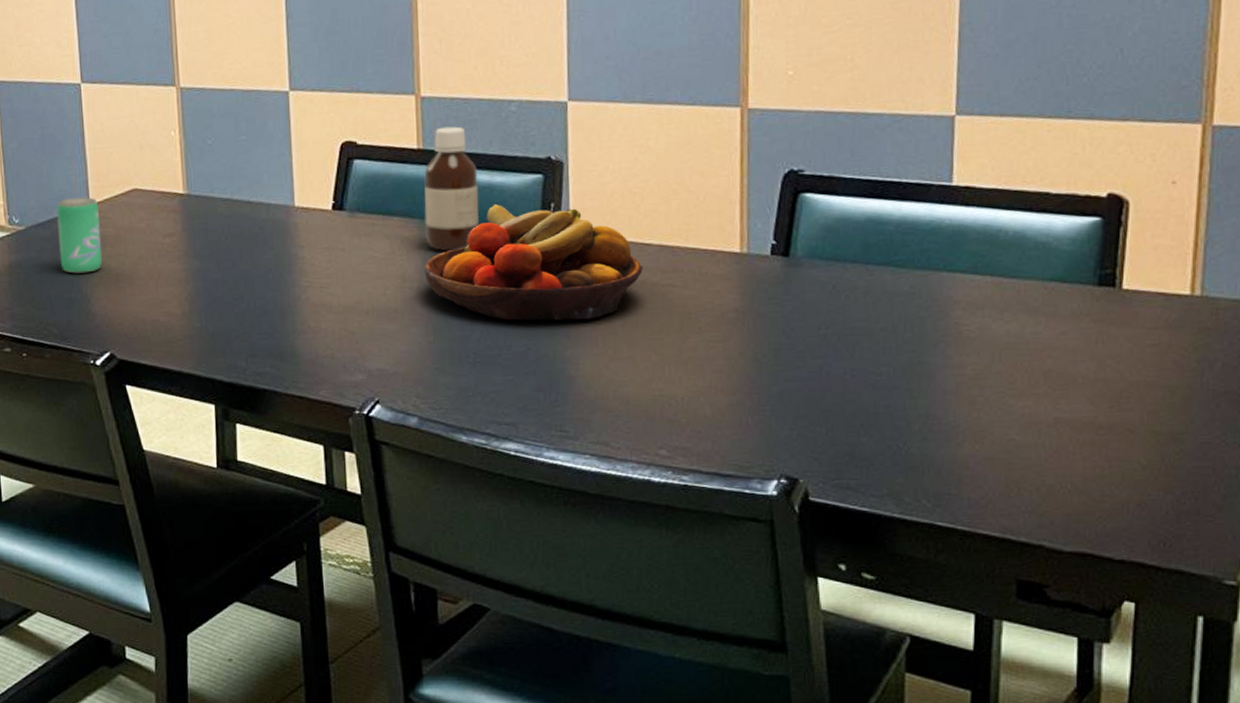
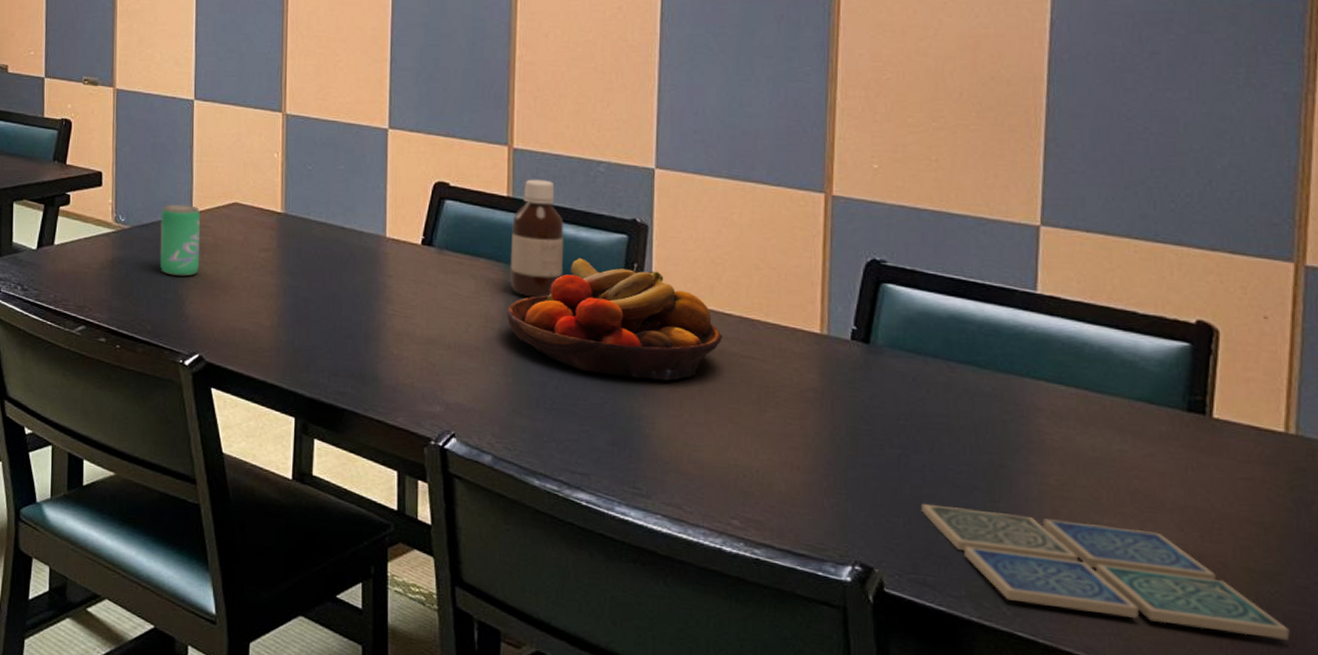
drink coaster: none [843,407,1193,496] -> present [921,503,1290,640]

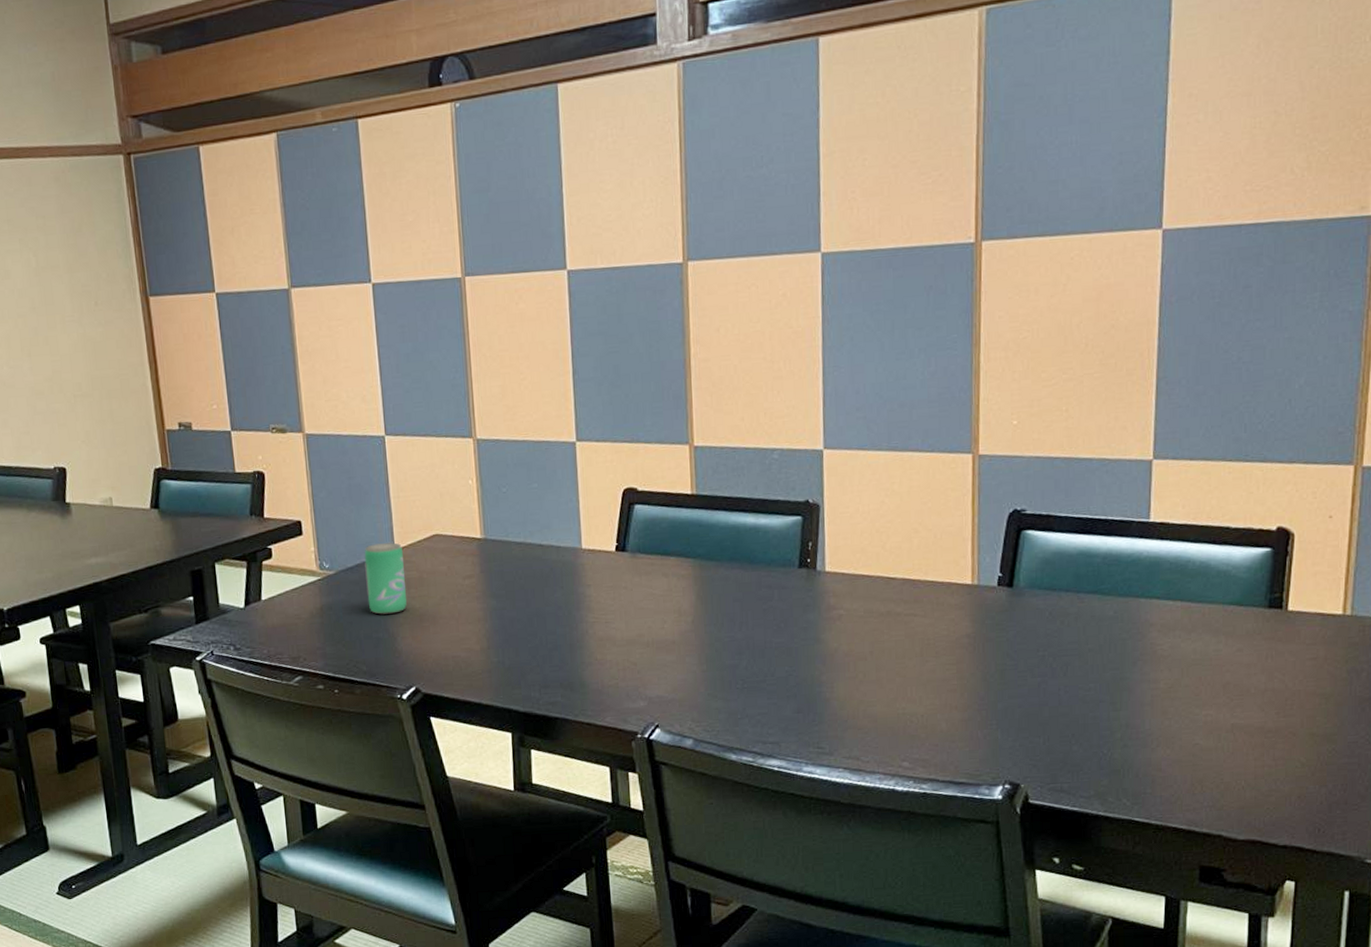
fruit bowl: present [507,257,722,381] -> none [698,543,888,649]
bottle: present [510,179,564,298] -> none [697,473,747,588]
drink coaster: present [921,503,1290,640] -> none [1058,715,1342,793]

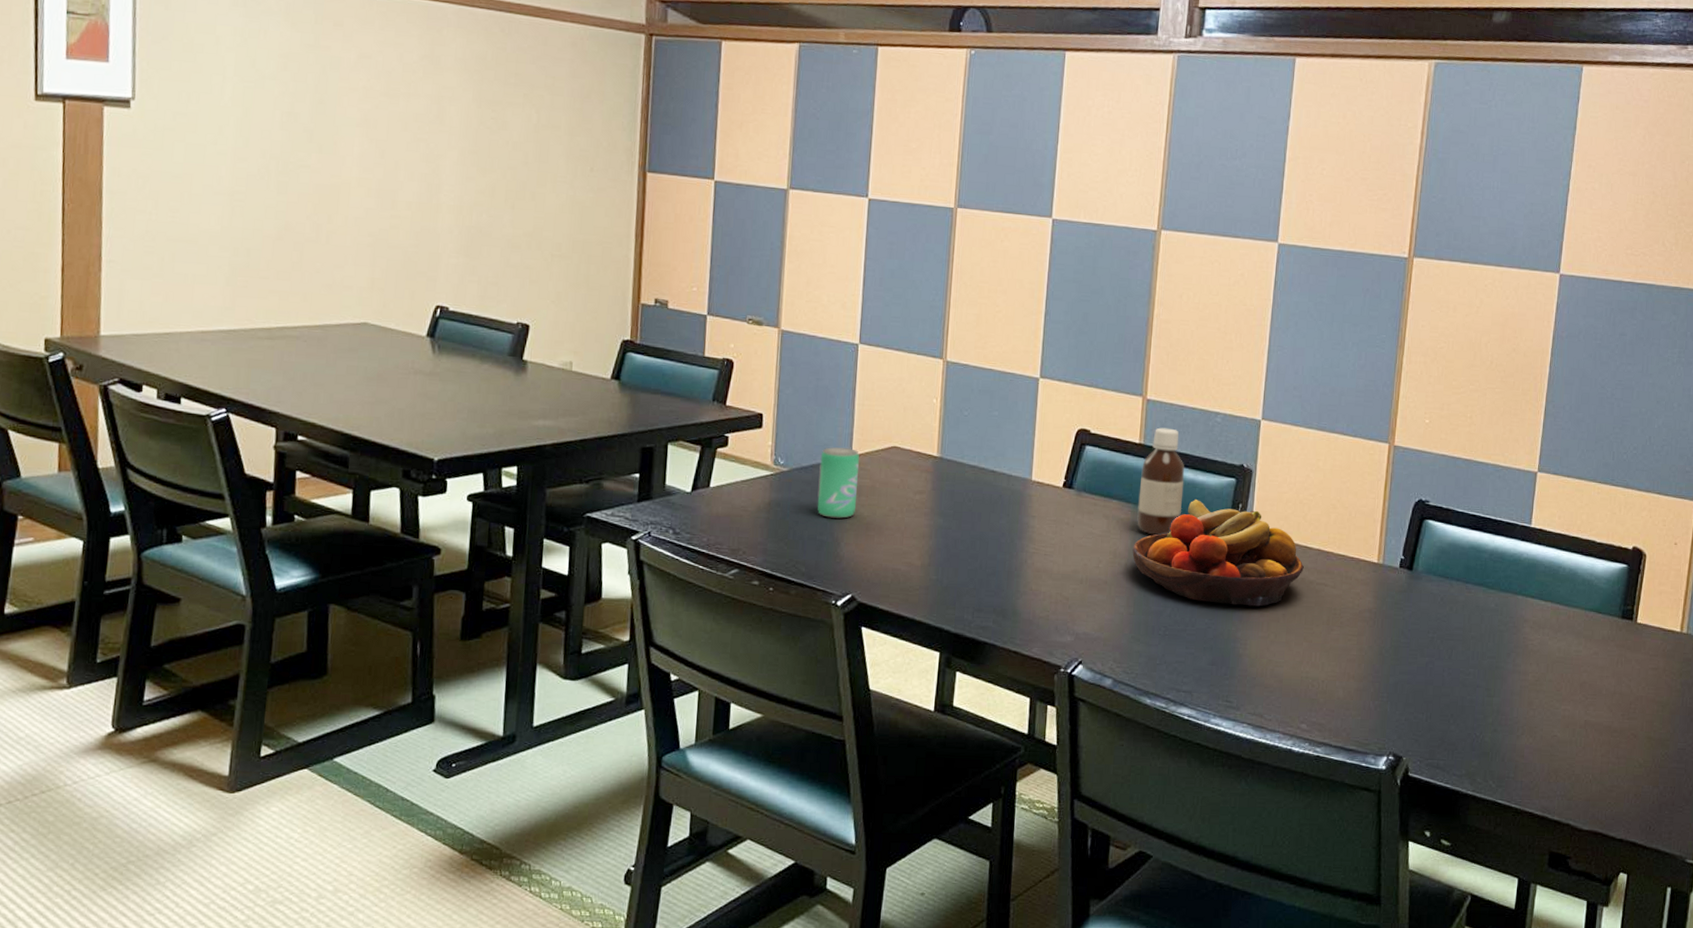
bottle: none [697,473,747,588] -> present [1137,427,1185,536]
fruit bowl: none [698,543,888,649] -> present [1132,498,1304,607]

